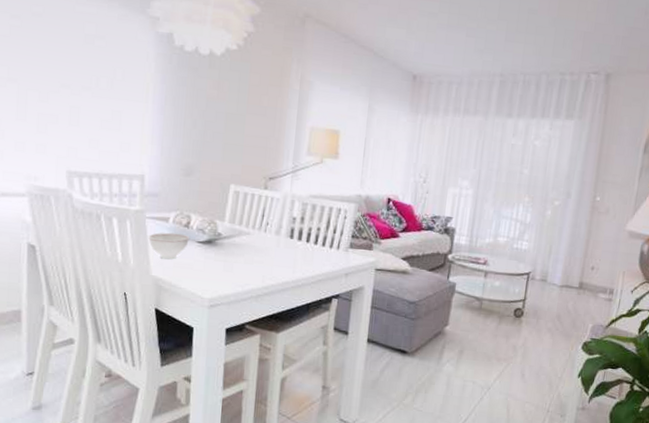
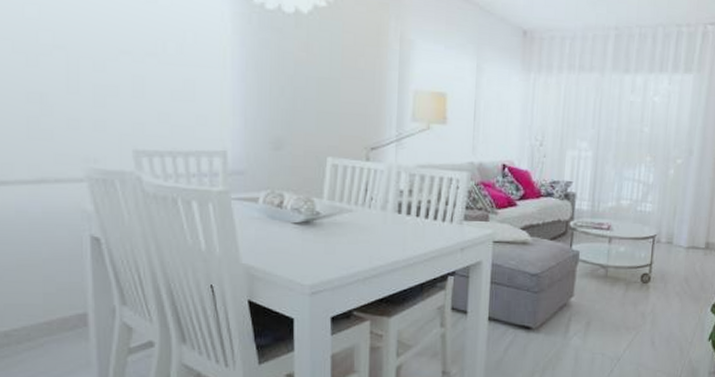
bowl: present [148,232,190,260] -> none [236,214,285,245]

